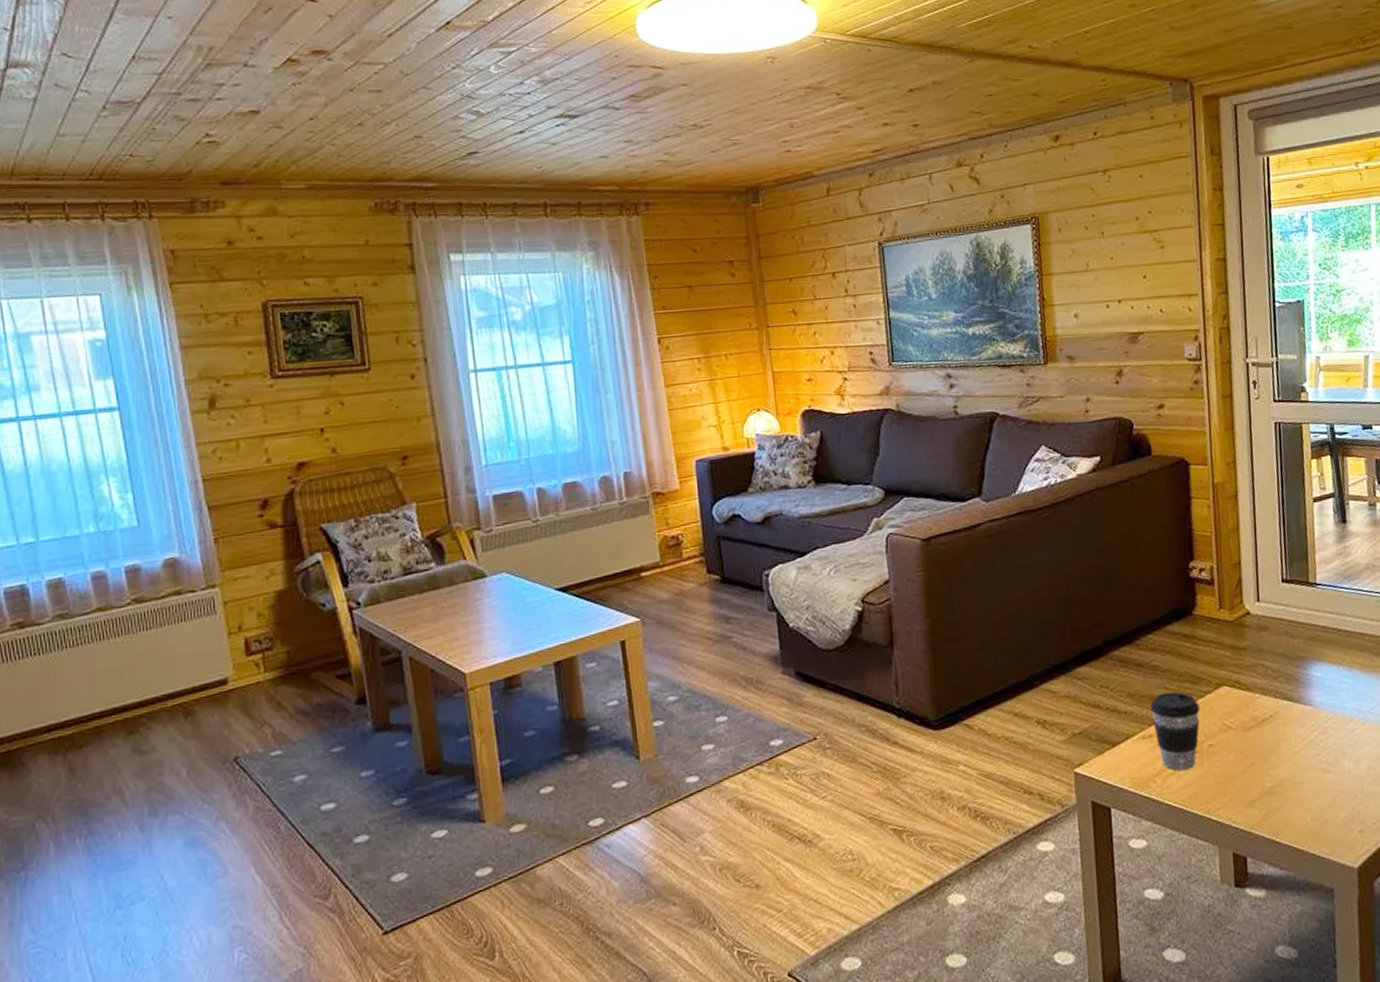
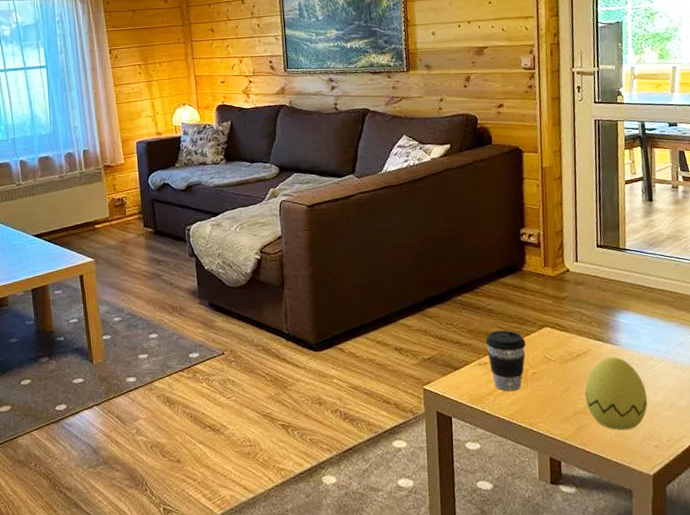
decorative egg: none [1273,719,1349,814] -> present [585,356,648,431]

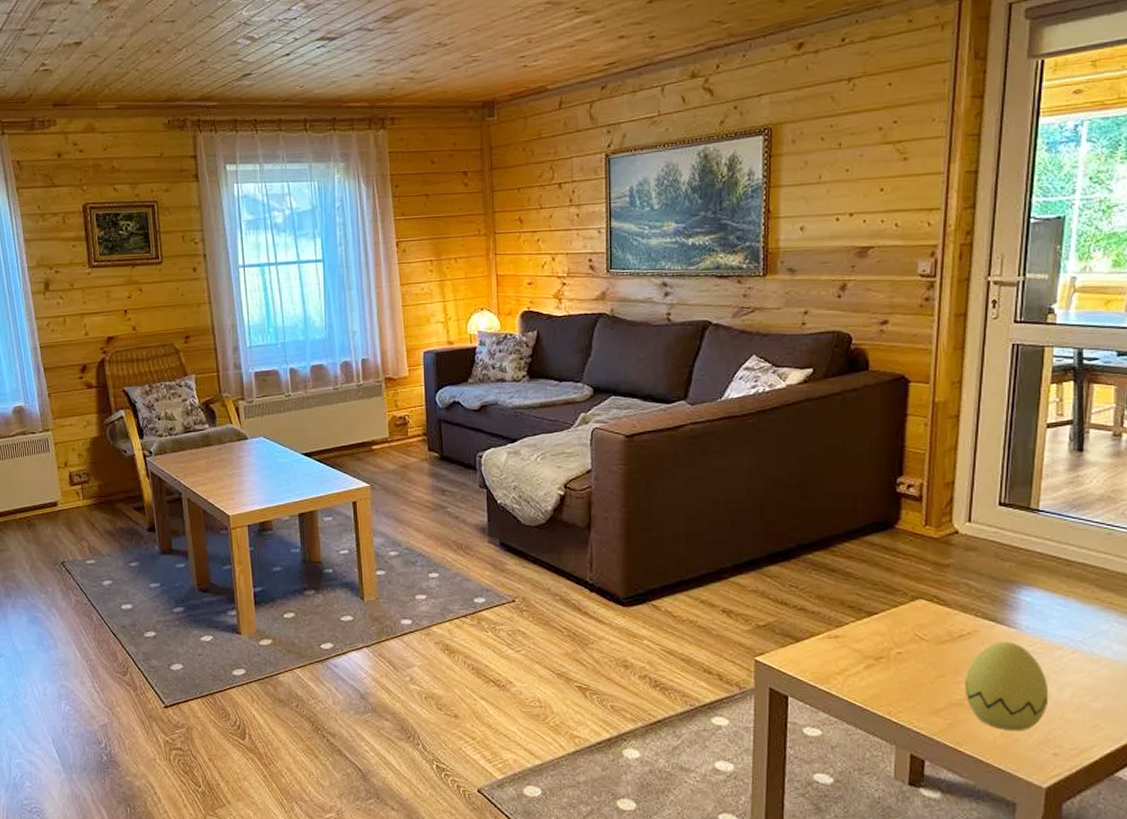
coffee cup: present [486,330,526,391] -> none [840,598,892,672]

